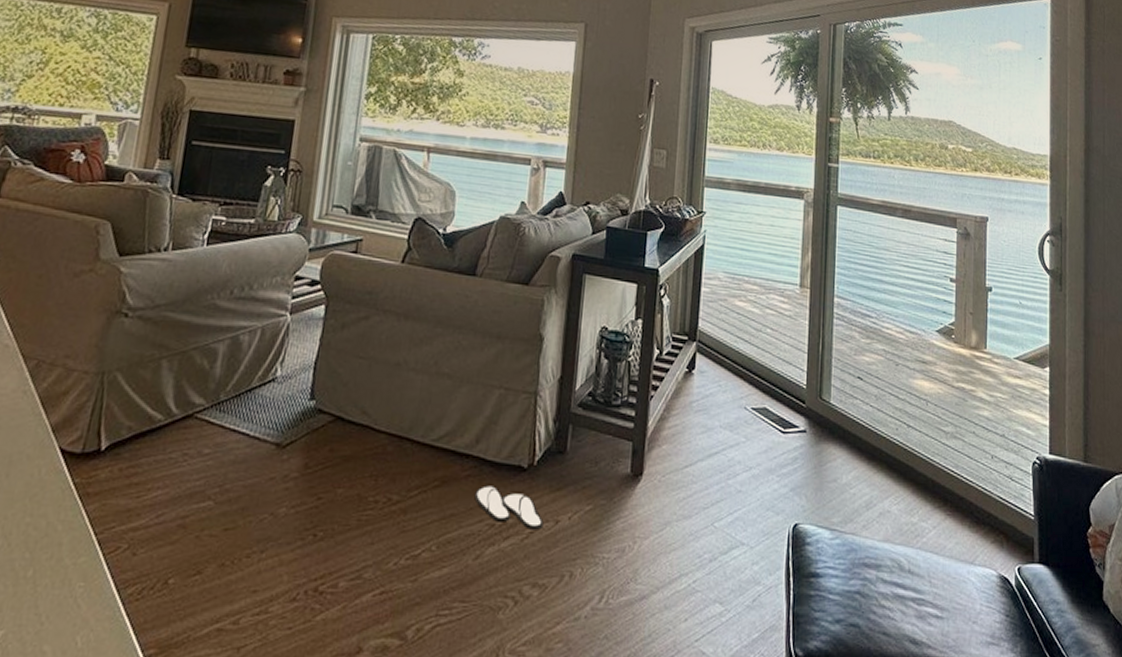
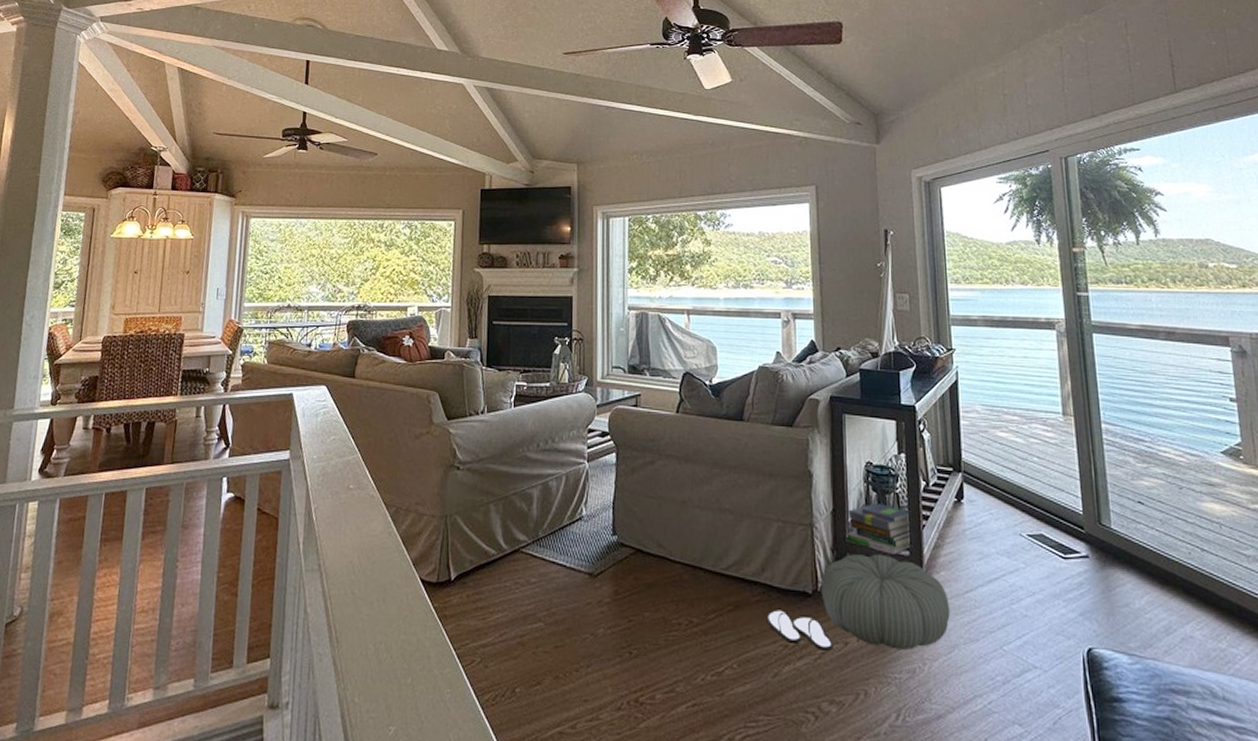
pouf: none [537,425,668,528] -> present [820,554,950,650]
books: none [569,372,641,426] -> present [845,504,913,554]

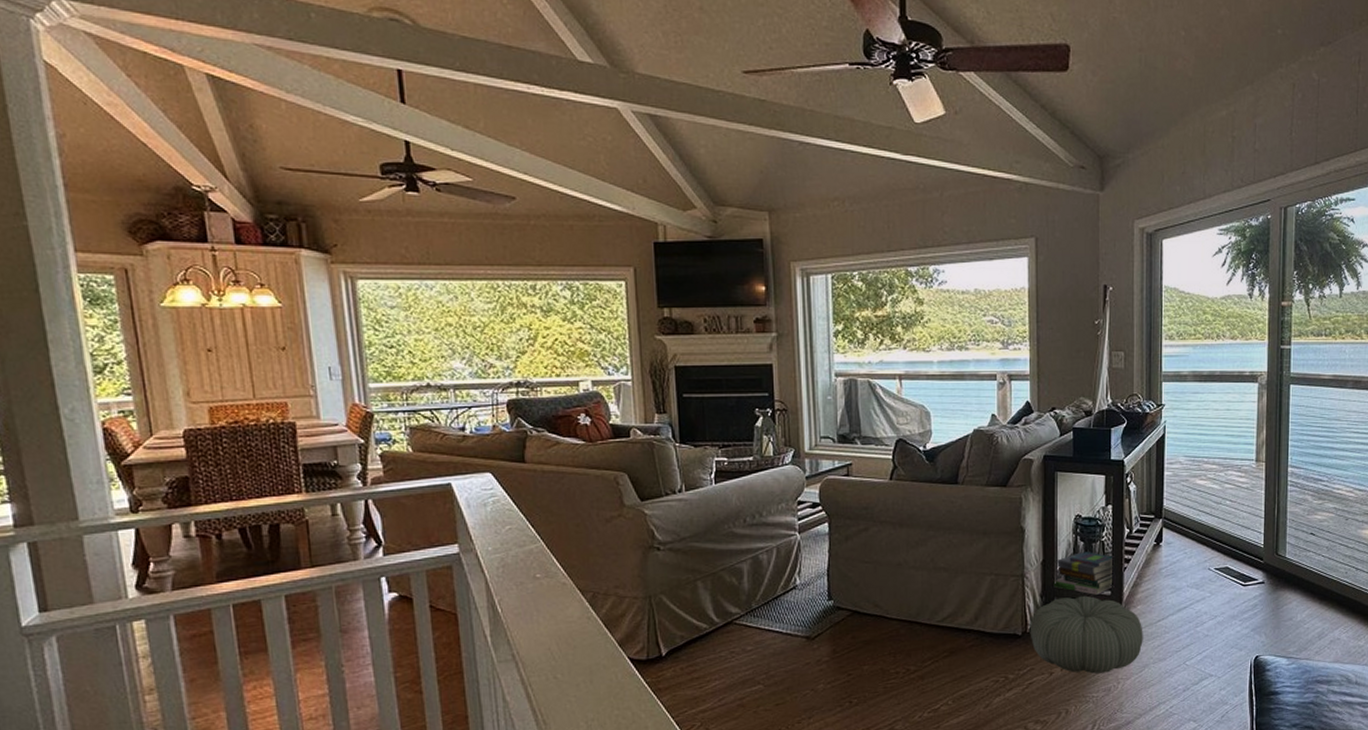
slippers: present [766,610,834,651] -> none [979,651,1040,682]

